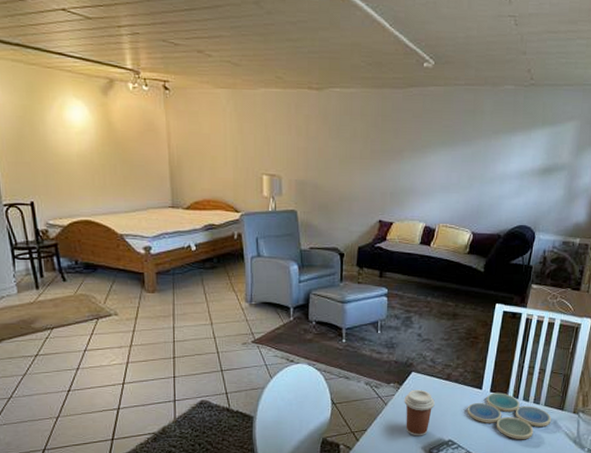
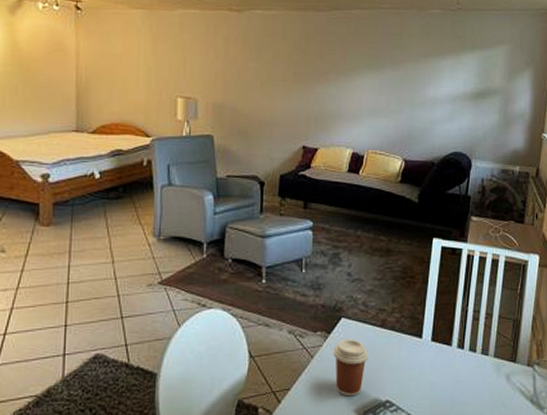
drink coaster: present [467,392,551,440] -> none [406,342,503,400]

